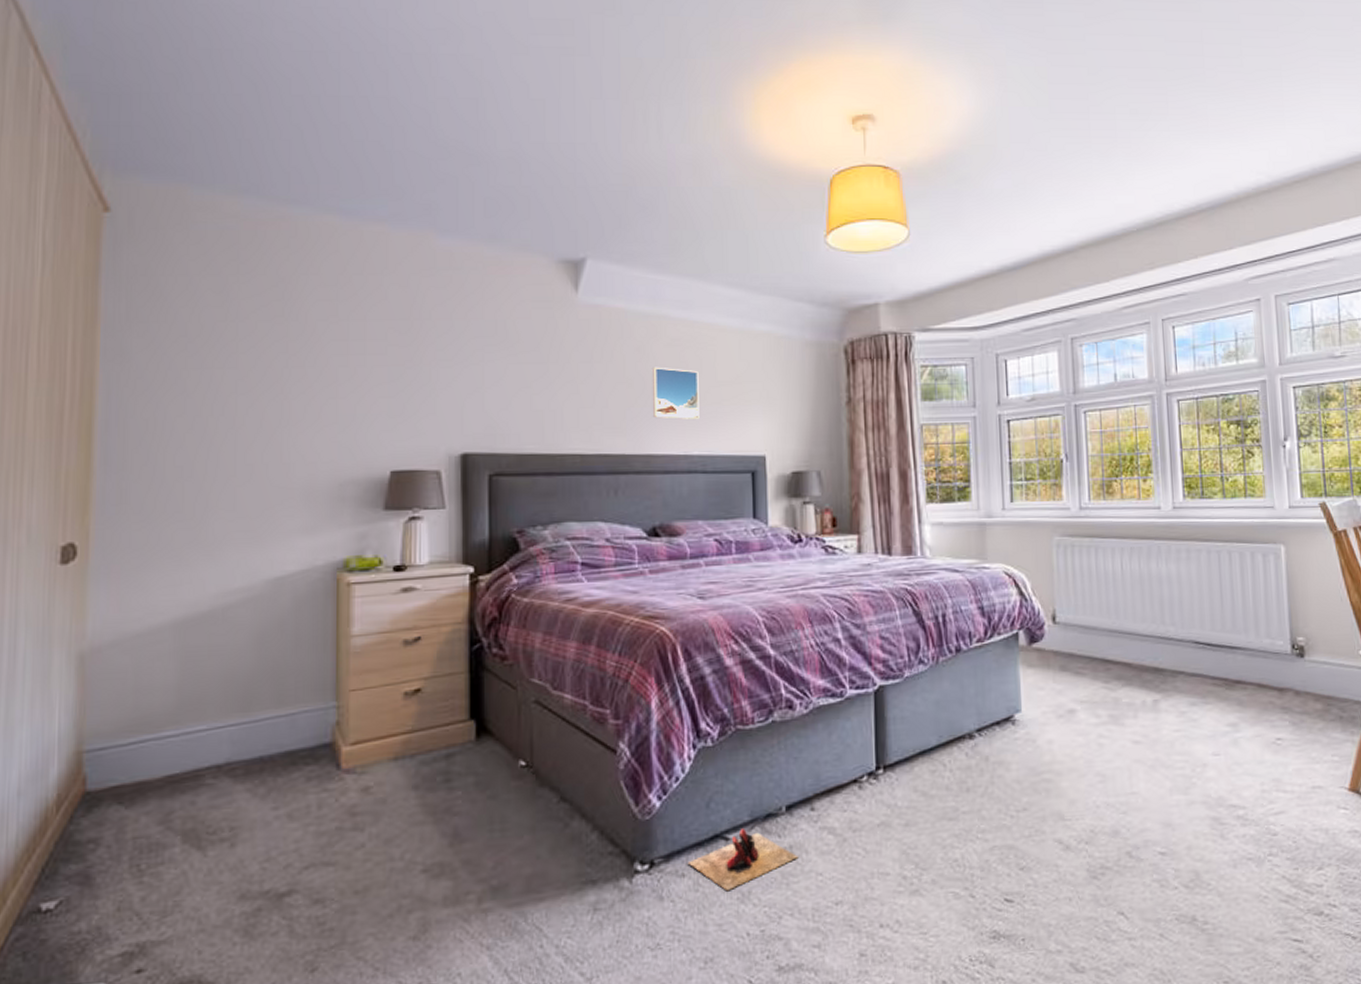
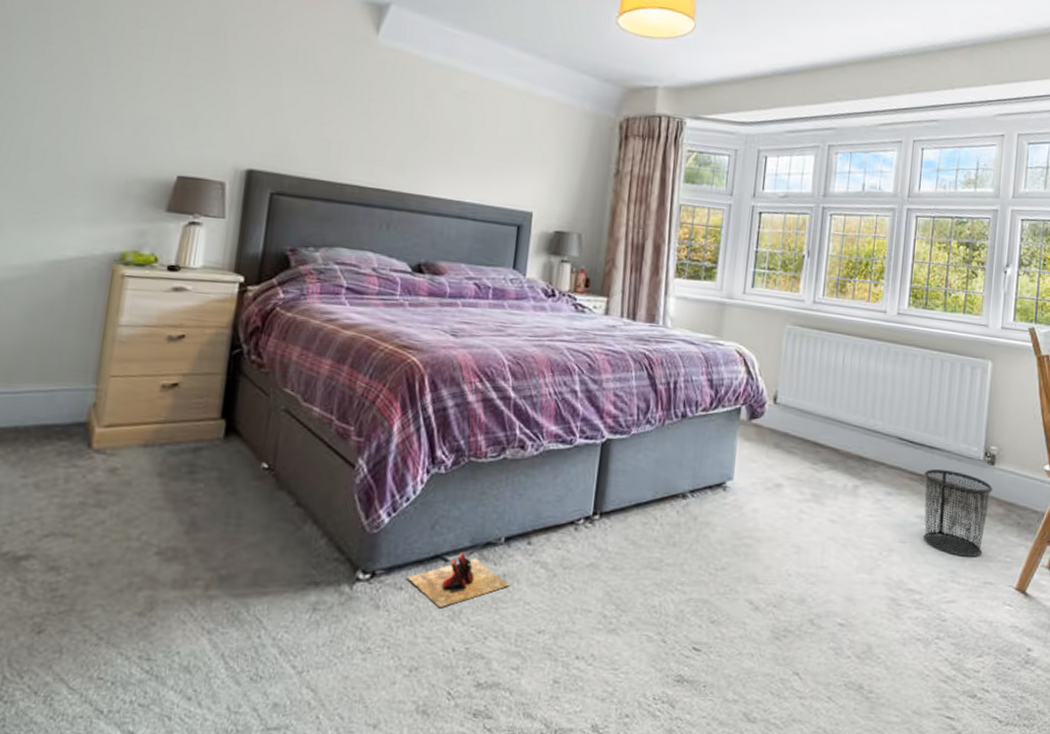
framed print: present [651,367,700,419] -> none [433,114,481,169]
waste bin: none [1228,669,1307,762] -> present [923,469,993,557]

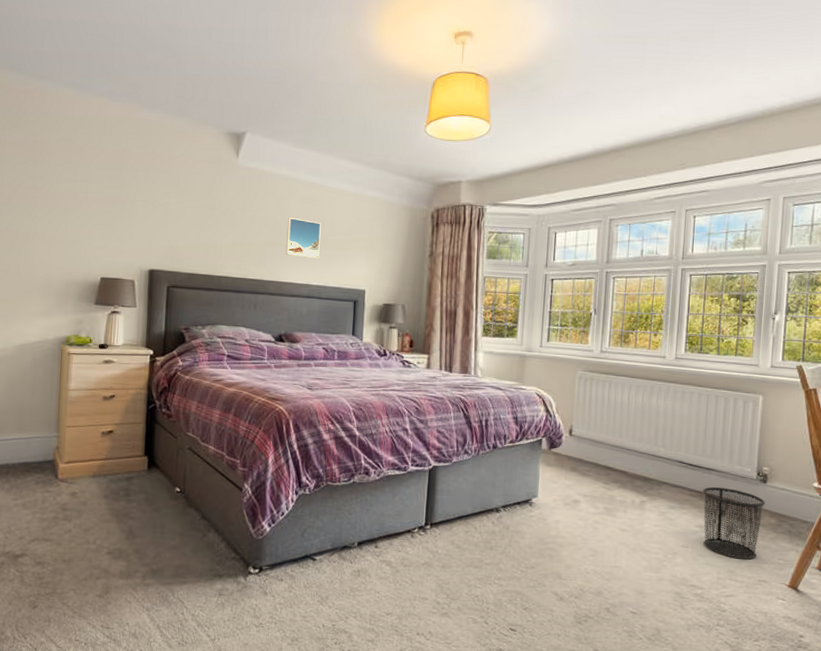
slippers: present [406,553,510,608] -> none [285,554,363,595]
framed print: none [433,114,481,169] -> present [286,217,321,258]

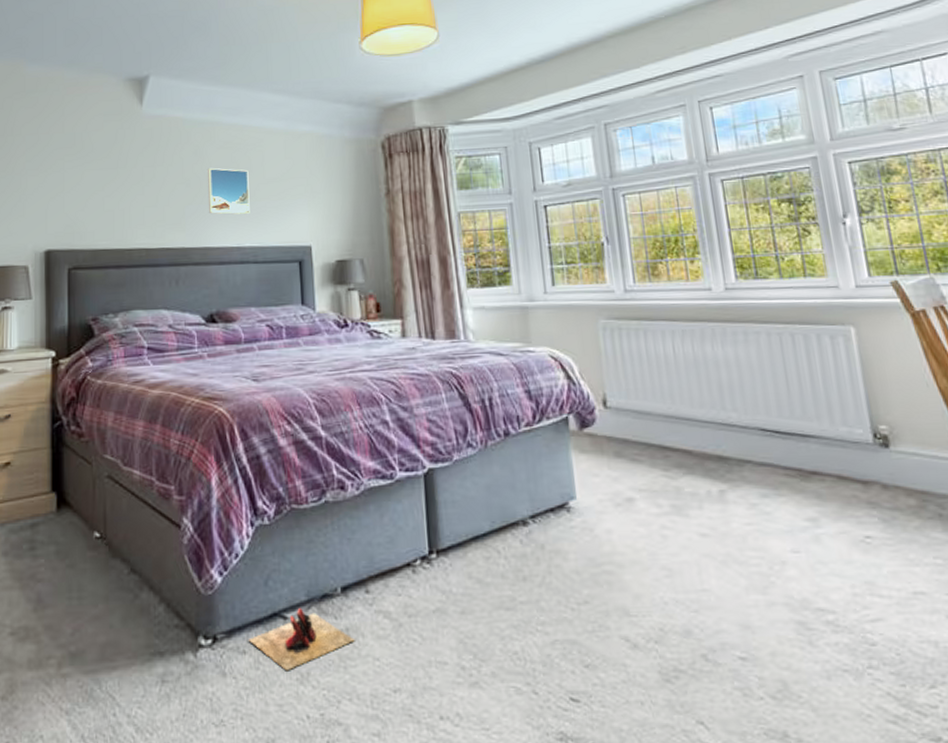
slippers: none [285,554,363,595] -> present [248,608,355,671]
waste bin: present [703,487,766,560] -> none [802,460,901,563]

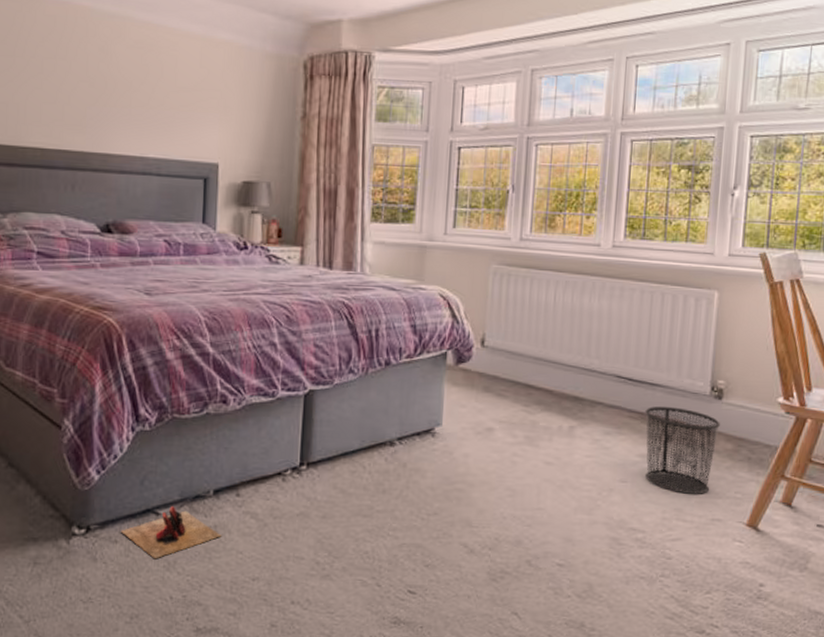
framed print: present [207,167,250,215] -> none [112,68,159,123]
waste bin: none [802,460,901,563] -> present [645,407,721,494]

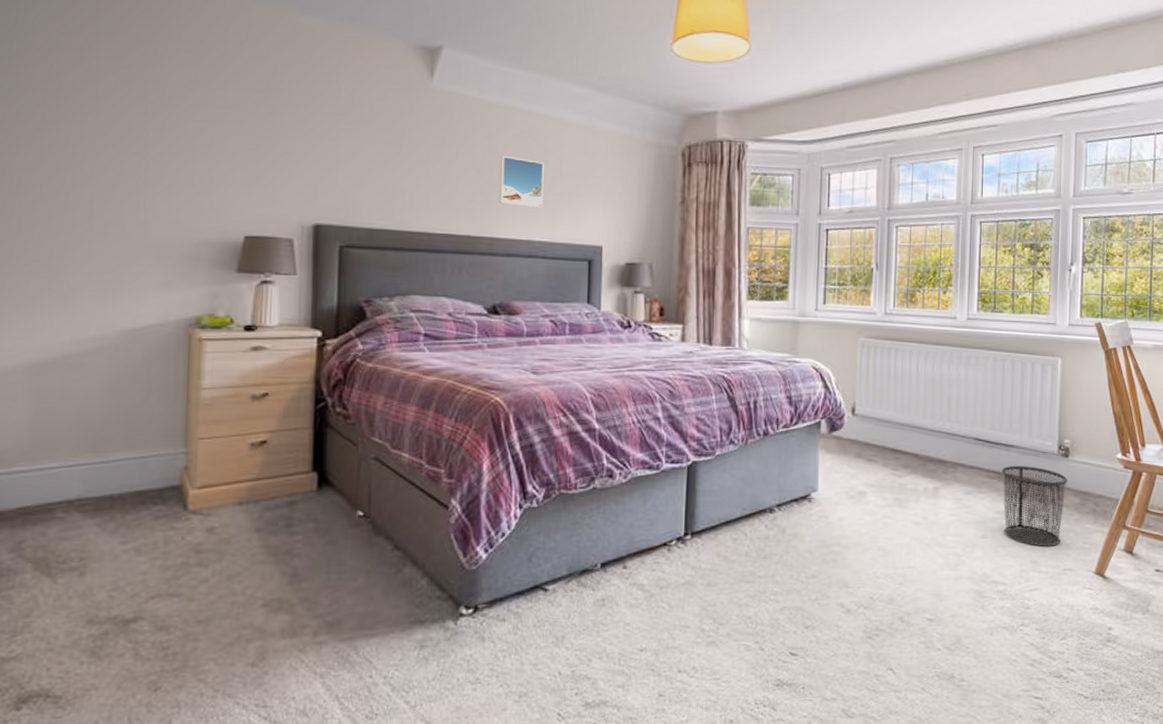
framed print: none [112,68,159,123] -> present [499,155,544,208]
slippers: present [120,506,222,559] -> none [508,581,609,636]

